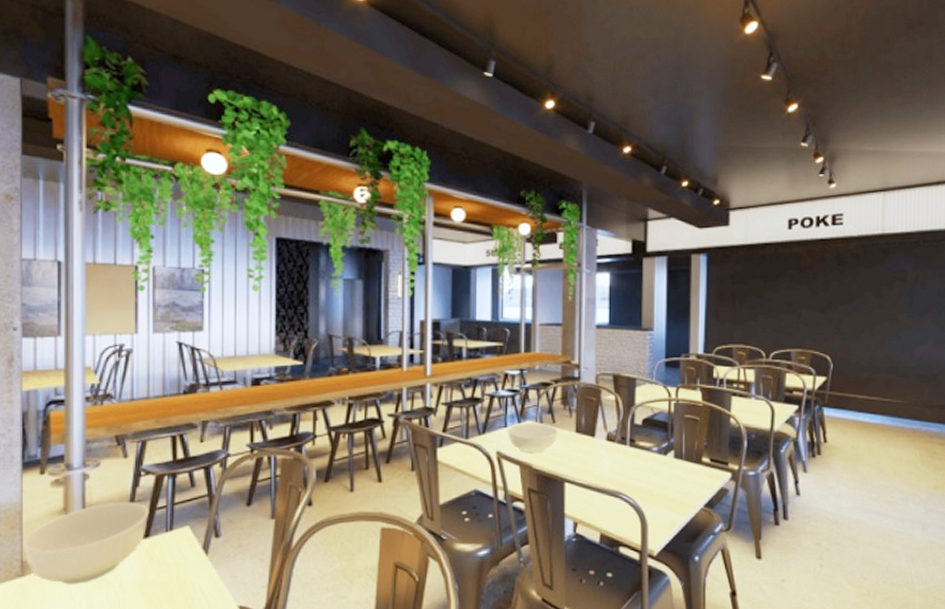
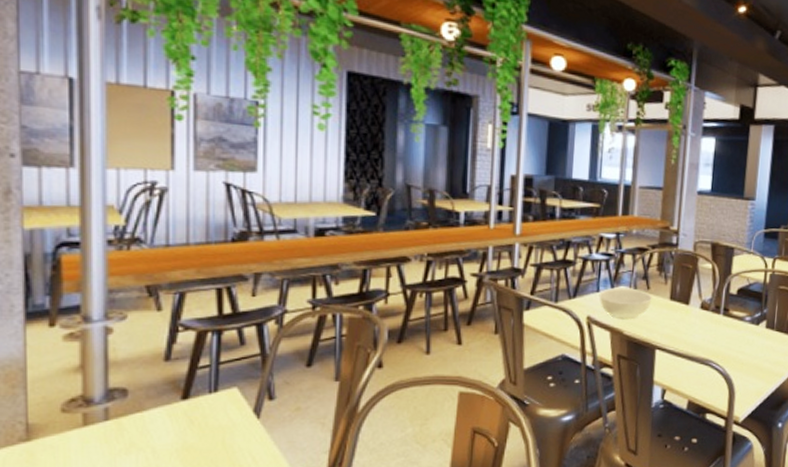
bowl: present [23,501,150,584] -> none [28,359,189,450]

